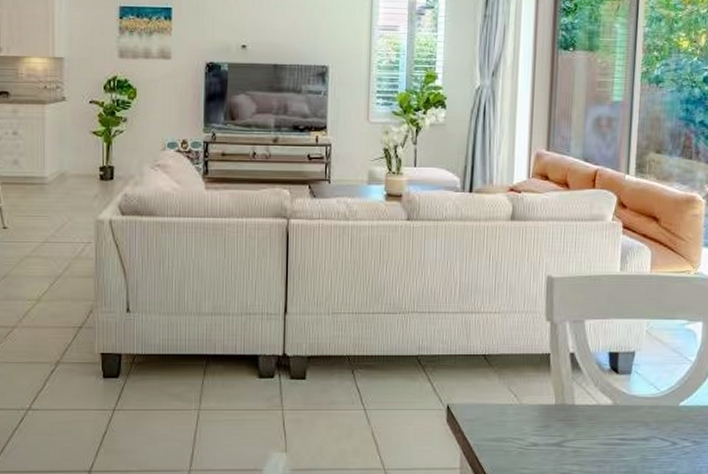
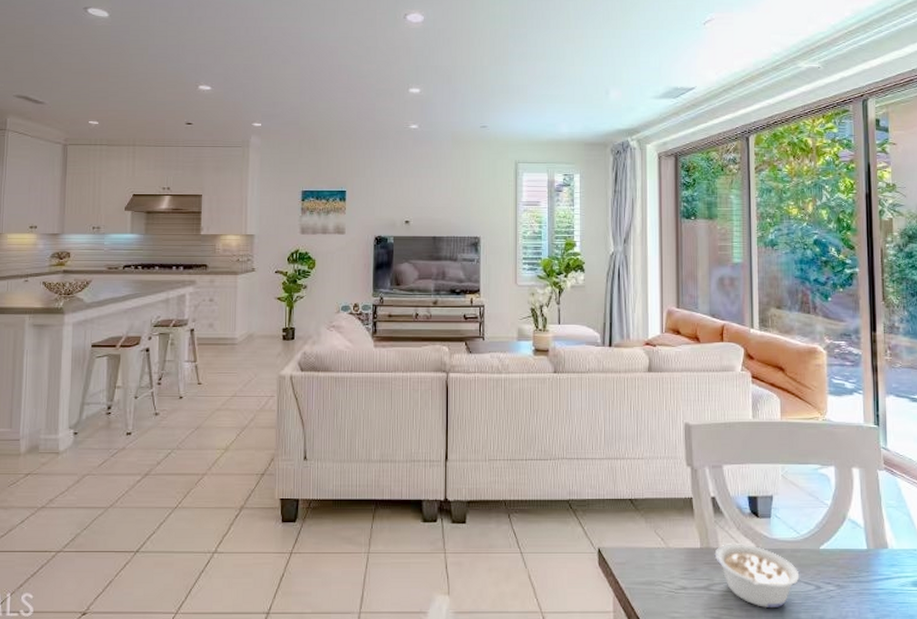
legume: none [569,399,656,465] -> present [714,542,800,609]

